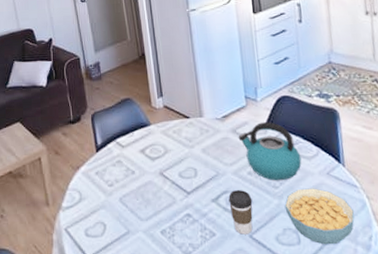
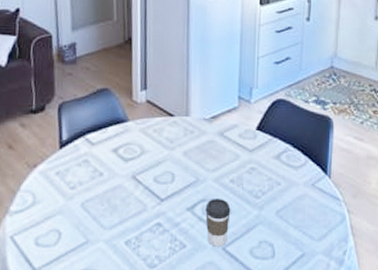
kettle: present [238,122,302,181] -> none [225,126,288,191]
cereal bowl: present [284,188,355,245] -> none [264,199,334,259]

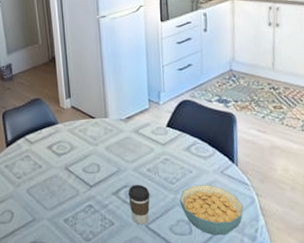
cereal bowl: none [264,199,334,259] -> present [179,185,244,236]

